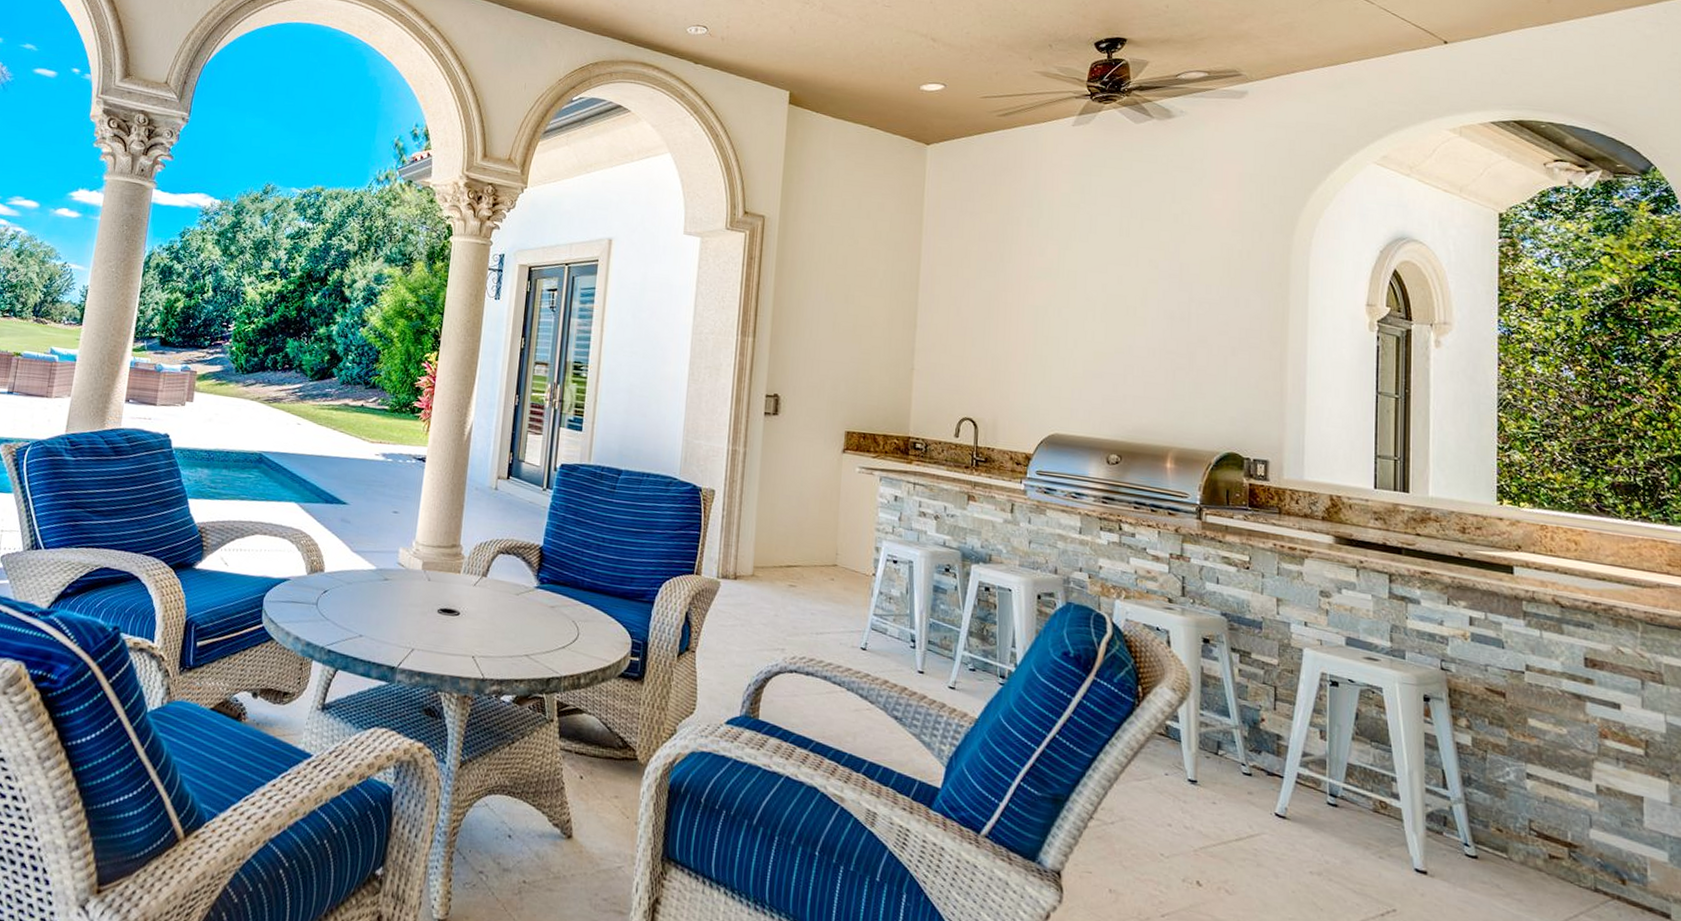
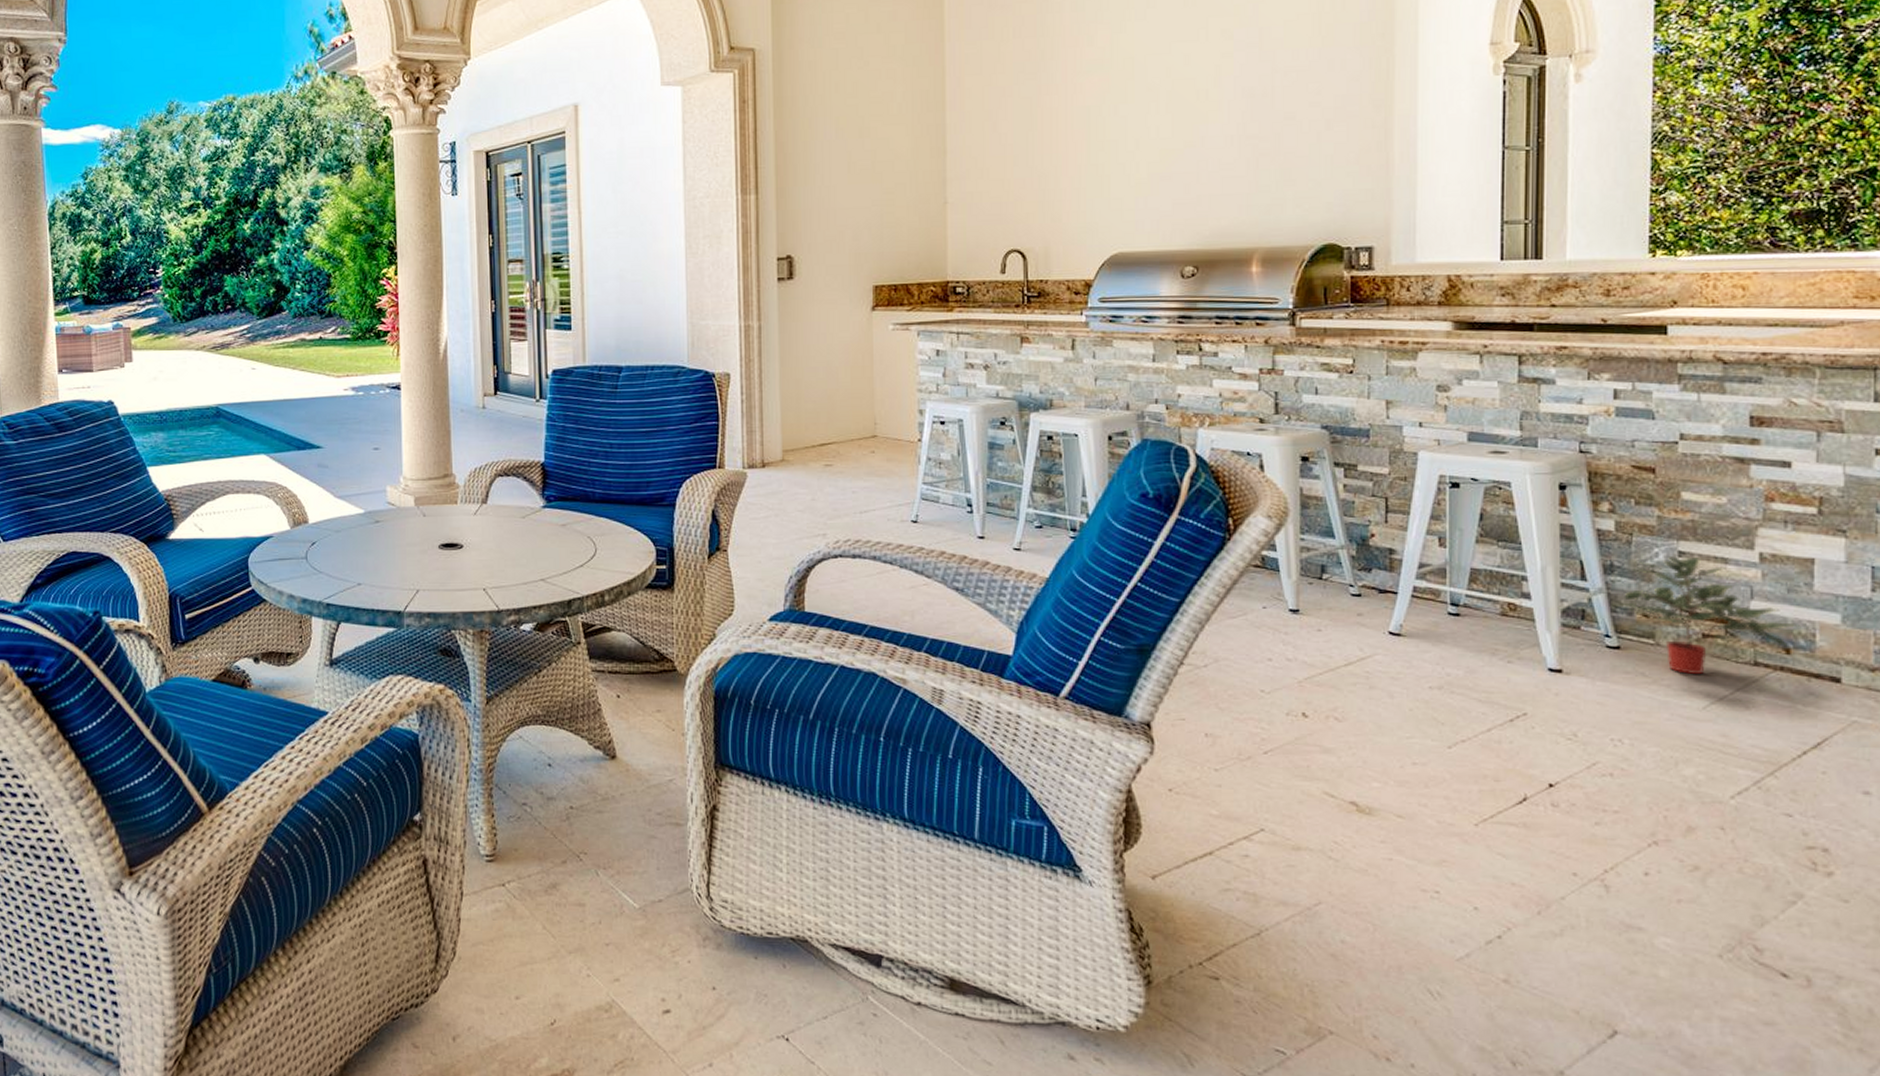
potted plant: none [1480,776,1635,893] -> present [1624,556,1802,674]

